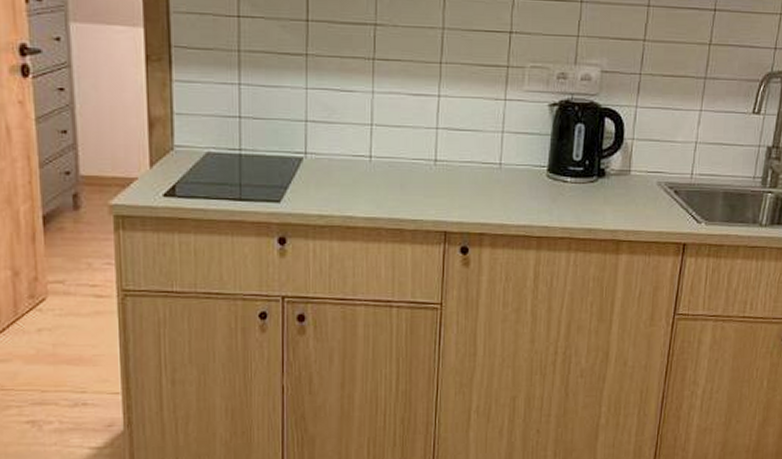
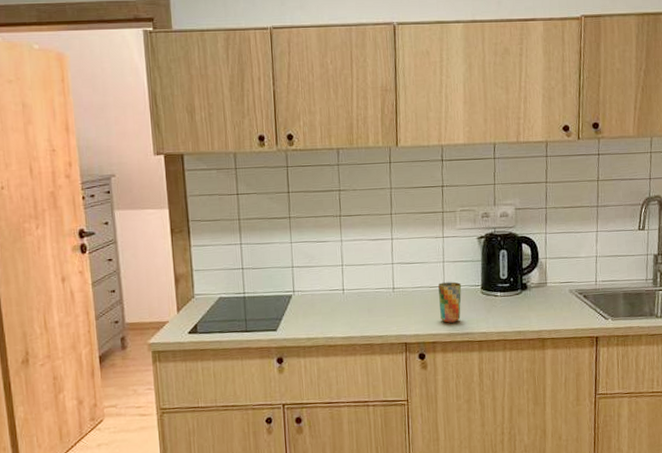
cup: none [492,158,523,211] -> present [438,281,462,323]

